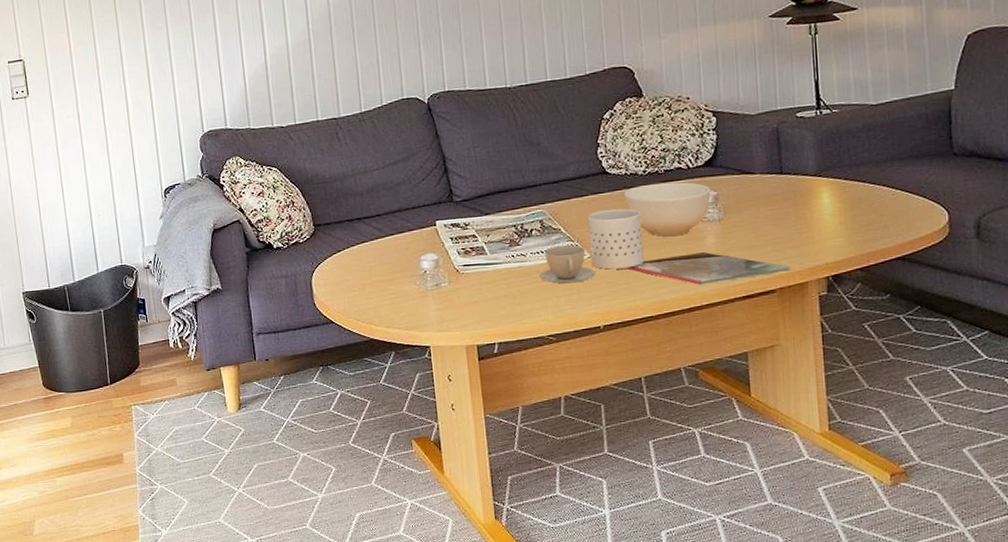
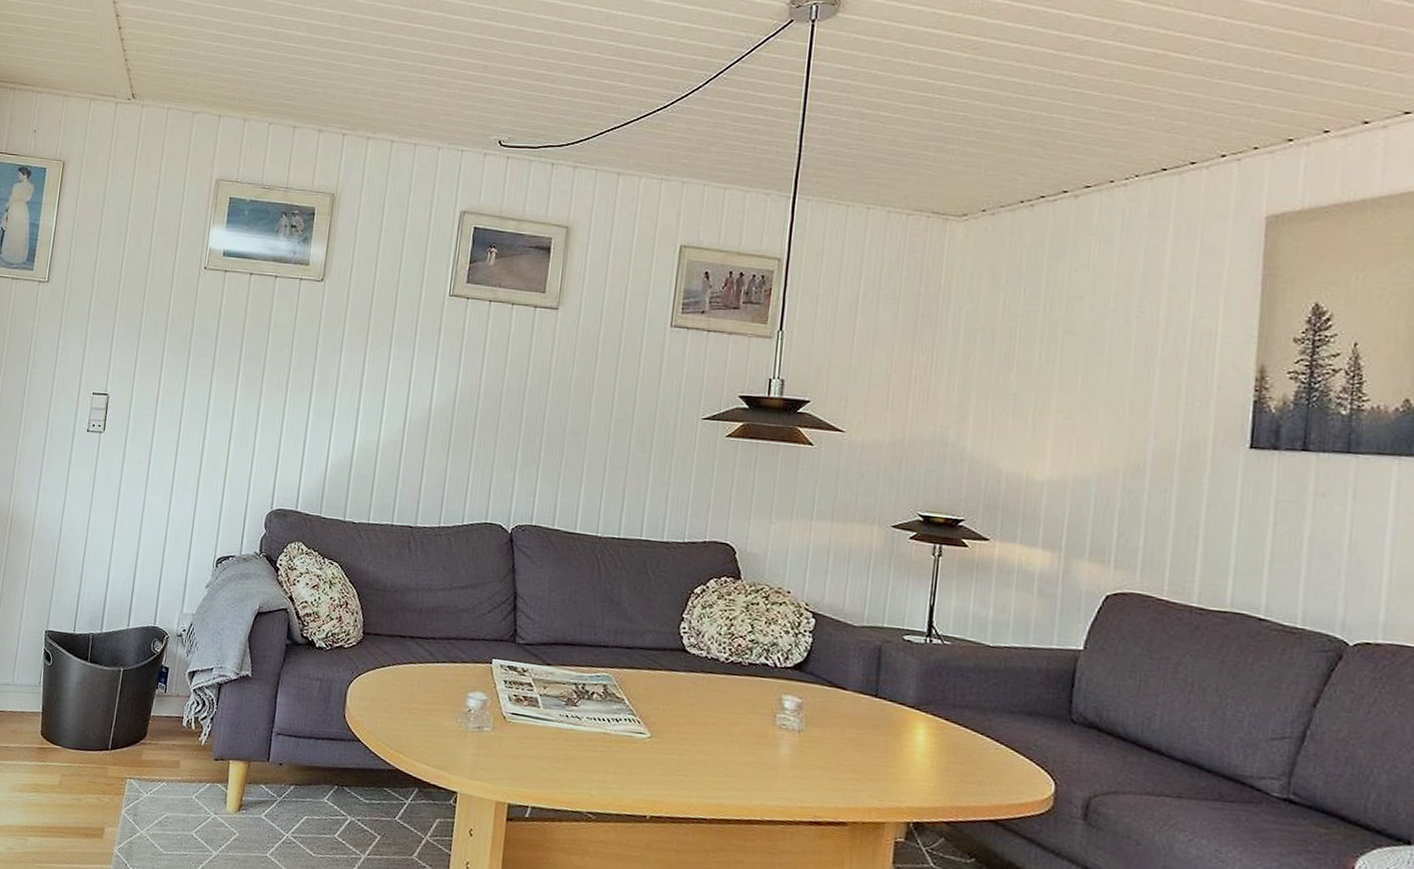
teacup: present [540,245,596,284] -> none [592,716,653,762]
mug: present [587,208,645,270] -> none [650,689,715,760]
bowl: present [624,182,711,237] -> none [699,673,796,737]
magazine: present [625,252,792,285] -> none [685,755,870,806]

